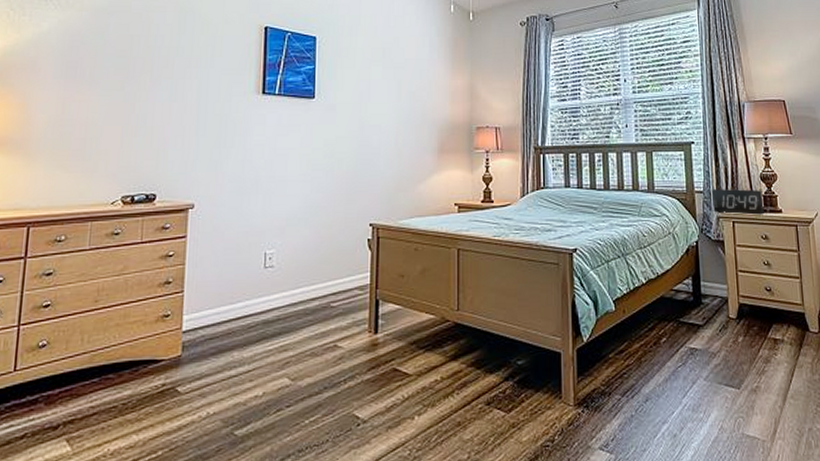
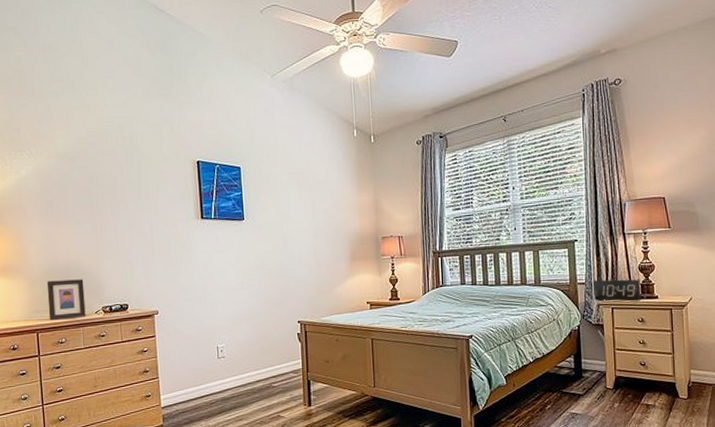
picture frame: none [47,160,102,212] -> present [46,279,86,321]

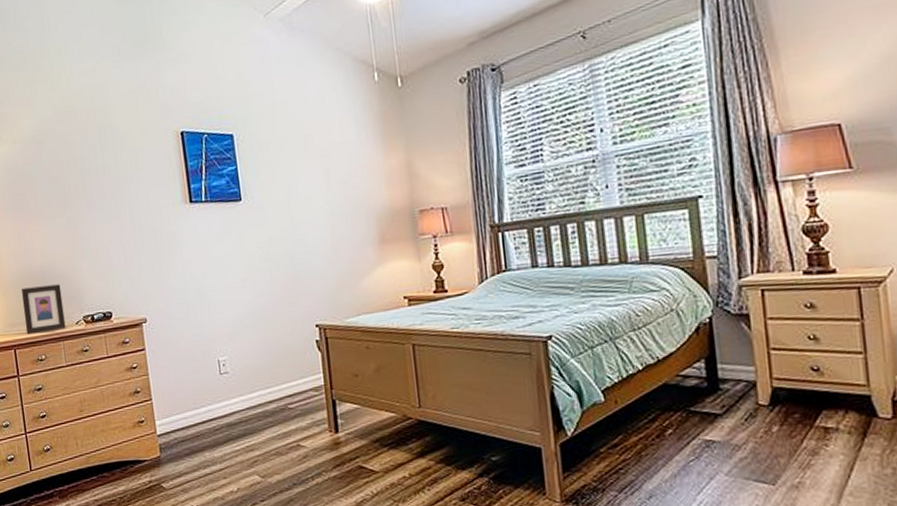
alarm clock: present [592,279,641,302] -> none [728,247,809,281]

